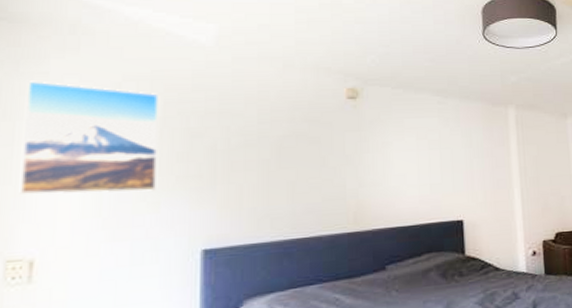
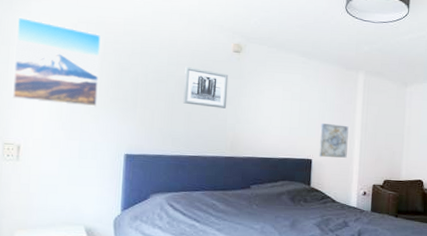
wall art: none [283,123,344,172] -> present [183,67,229,109]
wall art: none [469,172,507,216] -> present [318,122,349,158]

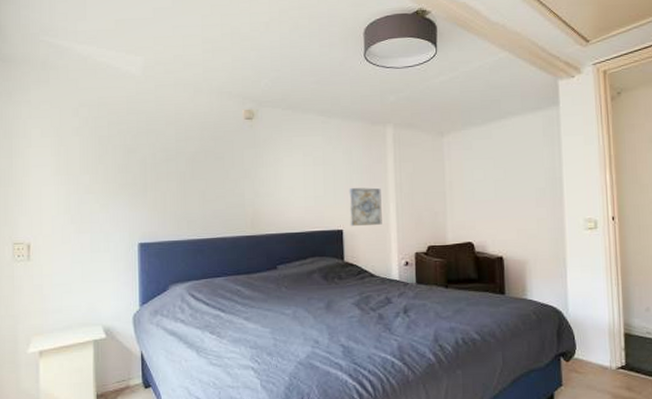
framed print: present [12,17,102,107] -> none [17,107,105,196]
wall art: present [183,67,229,109] -> none [195,141,243,183]

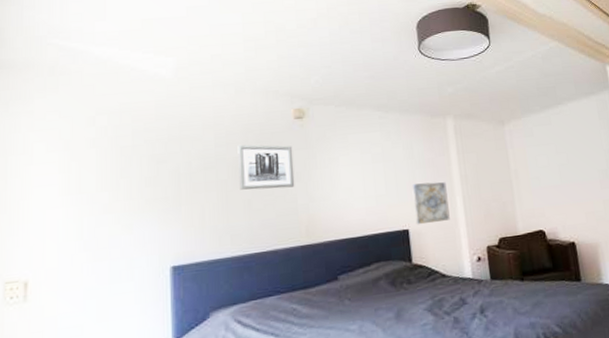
wall art: none [195,141,243,183] -> present [237,144,295,190]

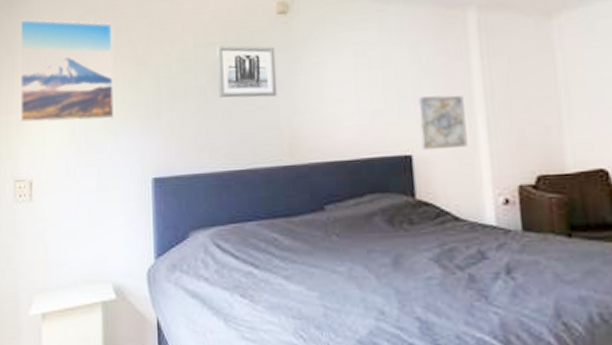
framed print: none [13,119,129,222] -> present [19,19,114,122]

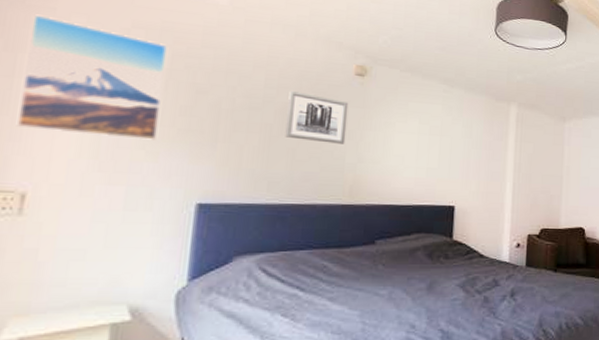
wall art: present [417,95,468,151] -> none [463,162,499,204]

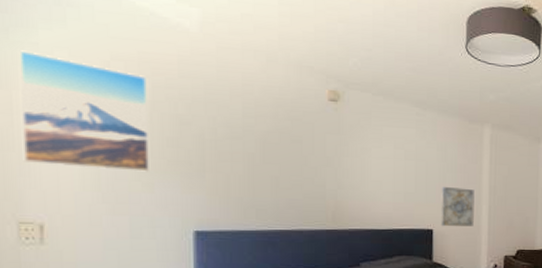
wall art: present [285,91,349,144] -> none [267,119,325,171]
wall art: none [463,162,499,204] -> present [440,186,475,227]

